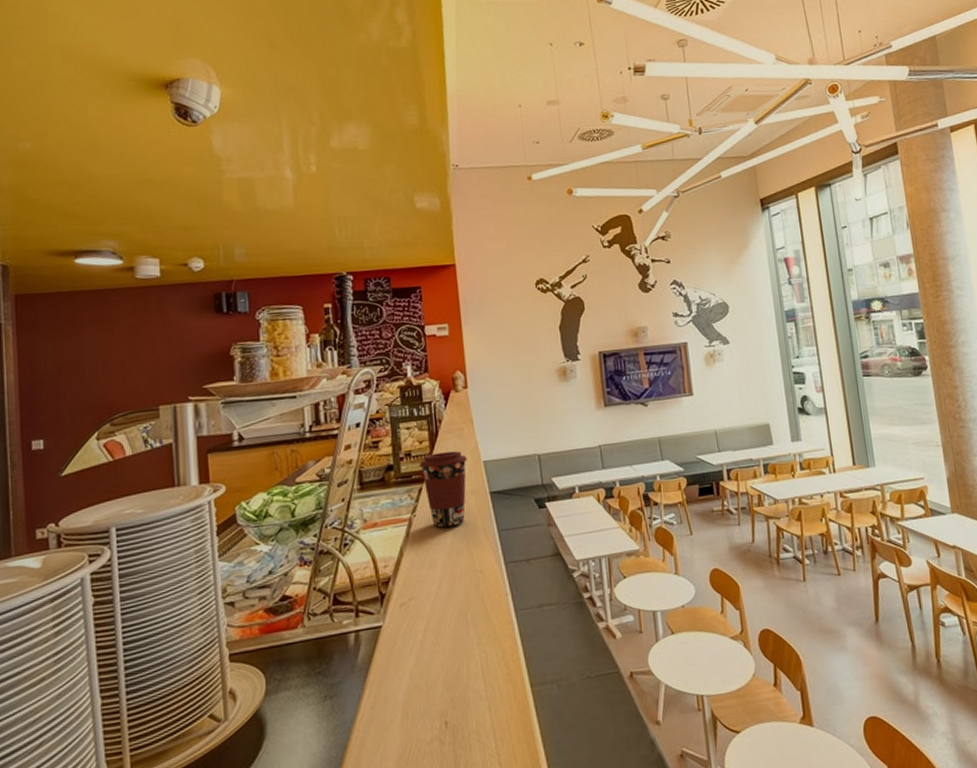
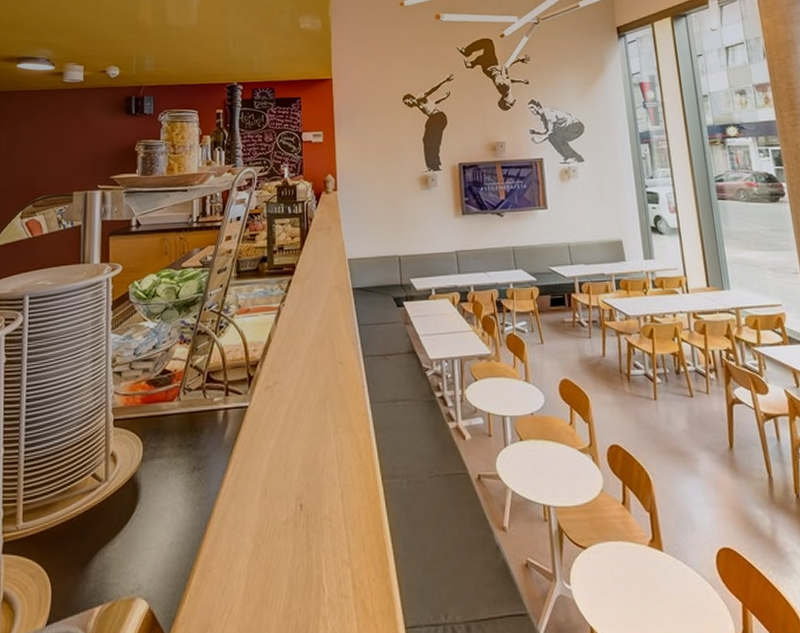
coffee cup: present [419,451,467,528] -> none [290,248,333,318]

